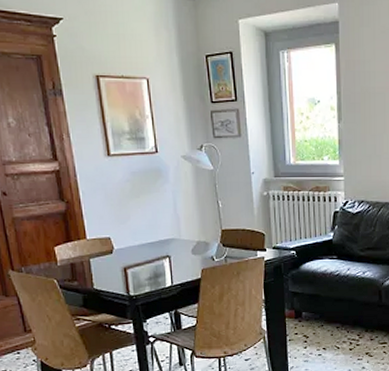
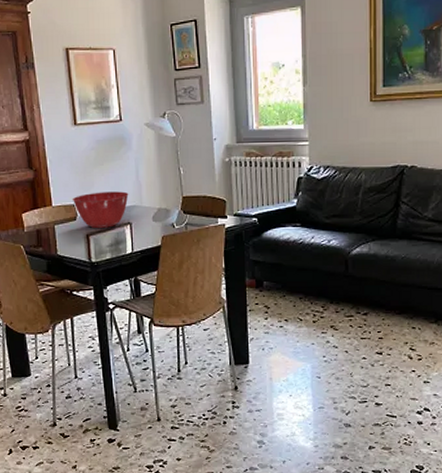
mixing bowl: none [107,224,167,261] -> present [72,191,129,228]

